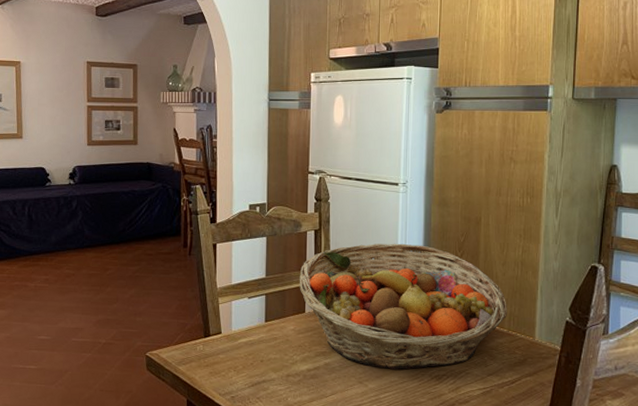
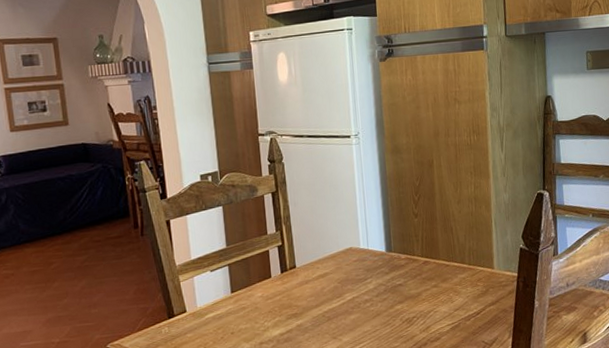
fruit basket: present [299,243,507,370] -> none [261,194,467,321]

